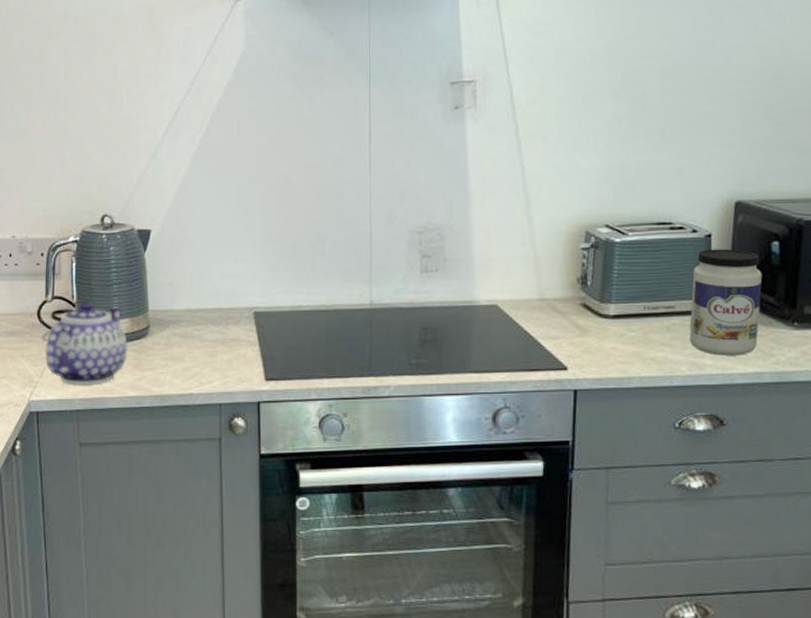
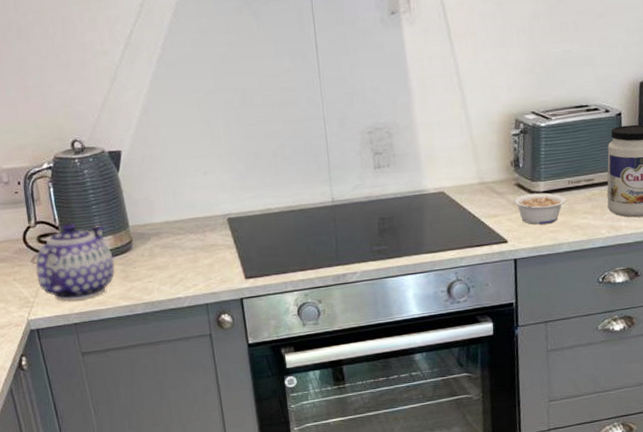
legume: none [577,316,641,353] -> present [513,193,567,225]

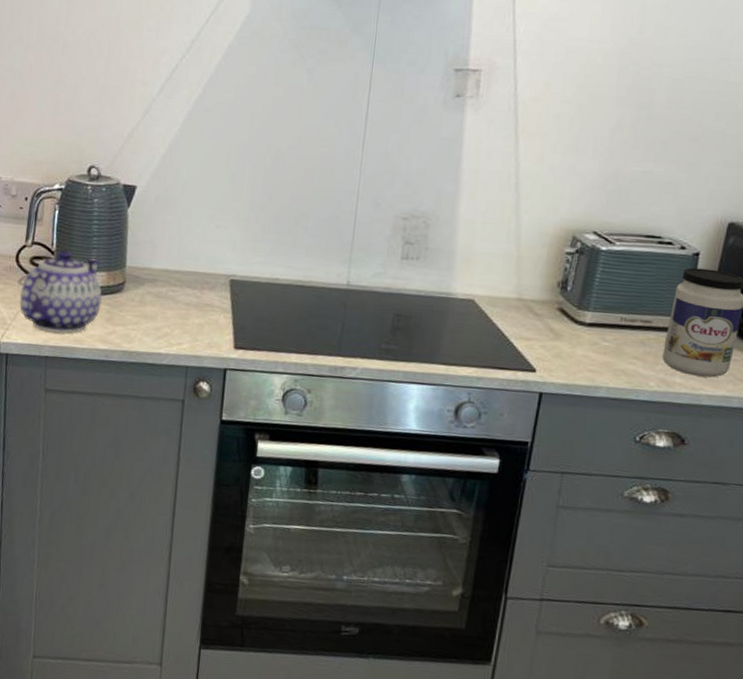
legume: present [513,193,567,225] -> none [552,321,615,362]

